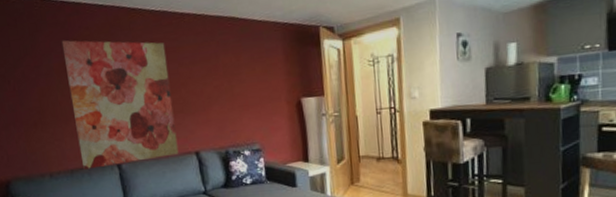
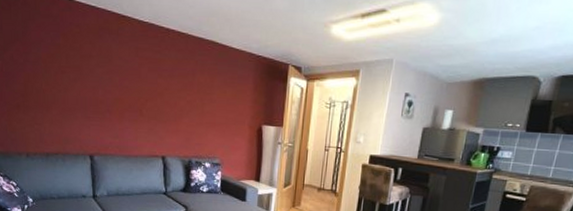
wall art: present [61,40,179,170] -> none [52,32,148,156]

